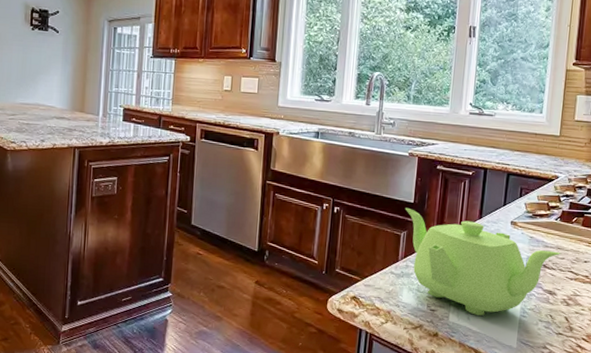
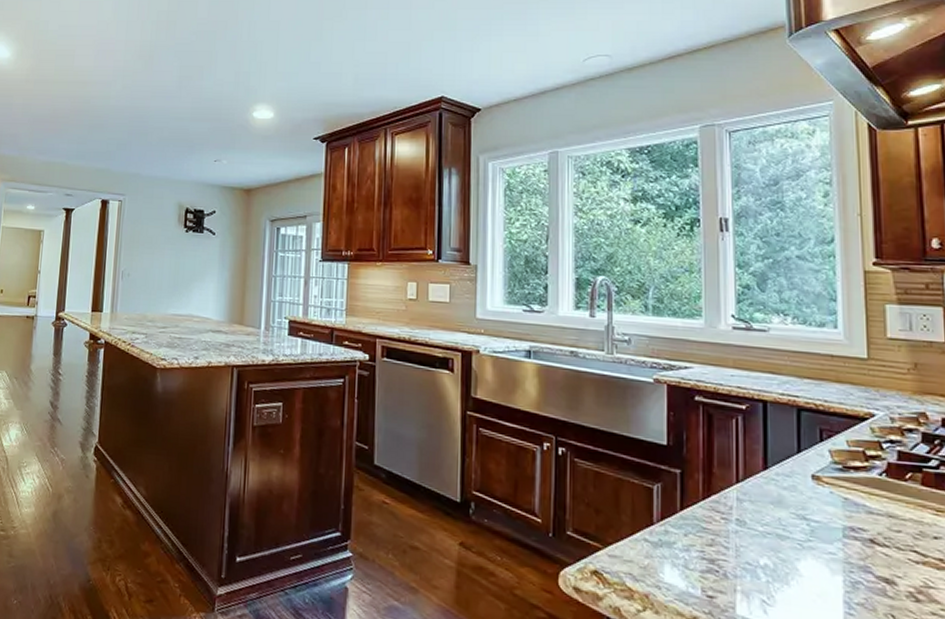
teakettle: present [405,207,561,316] -> none [655,451,895,609]

